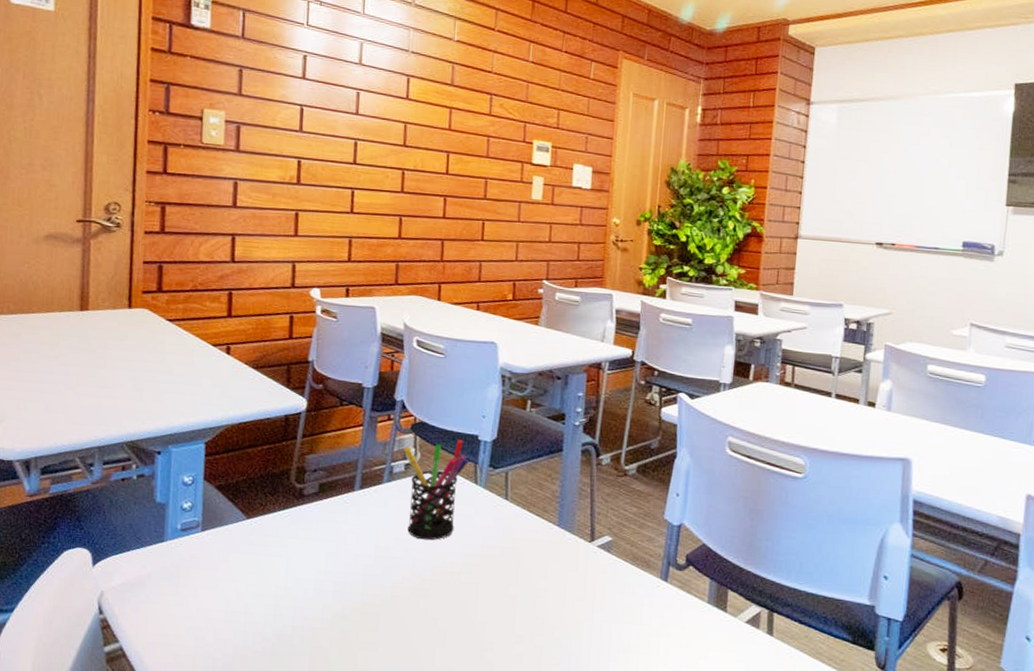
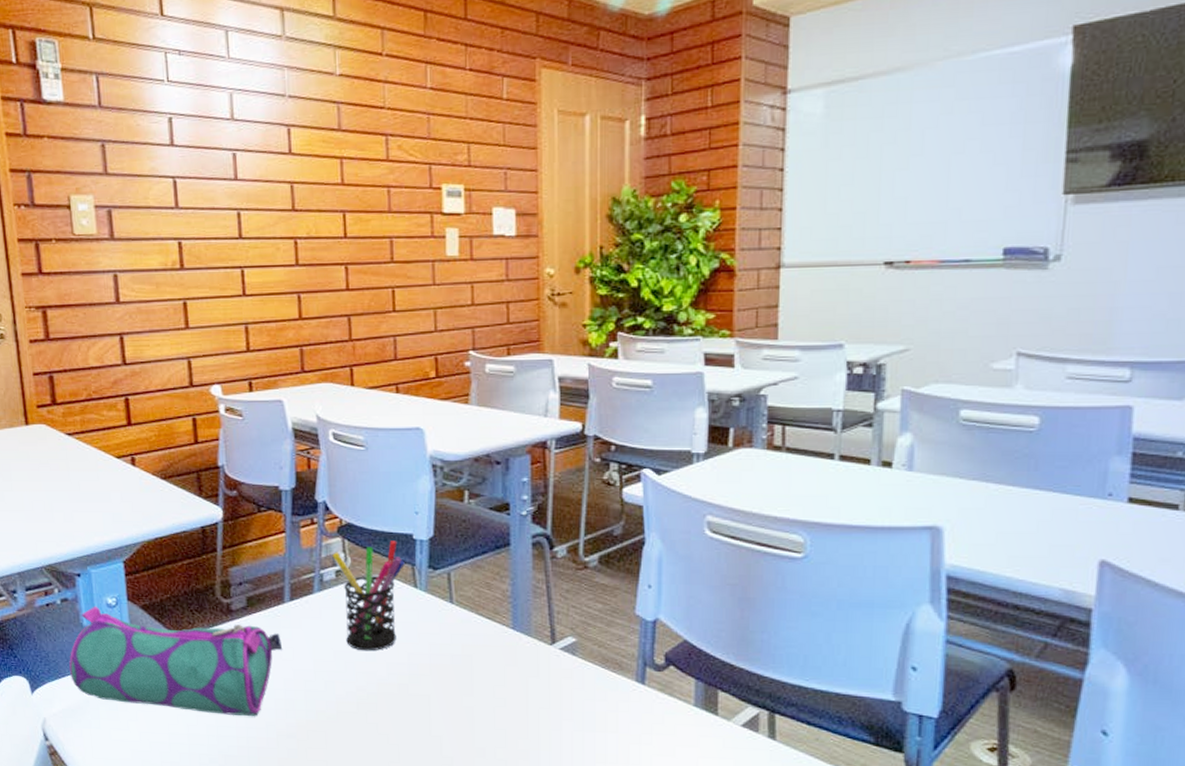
pencil case: none [135,483,348,598] -> present [69,606,283,717]

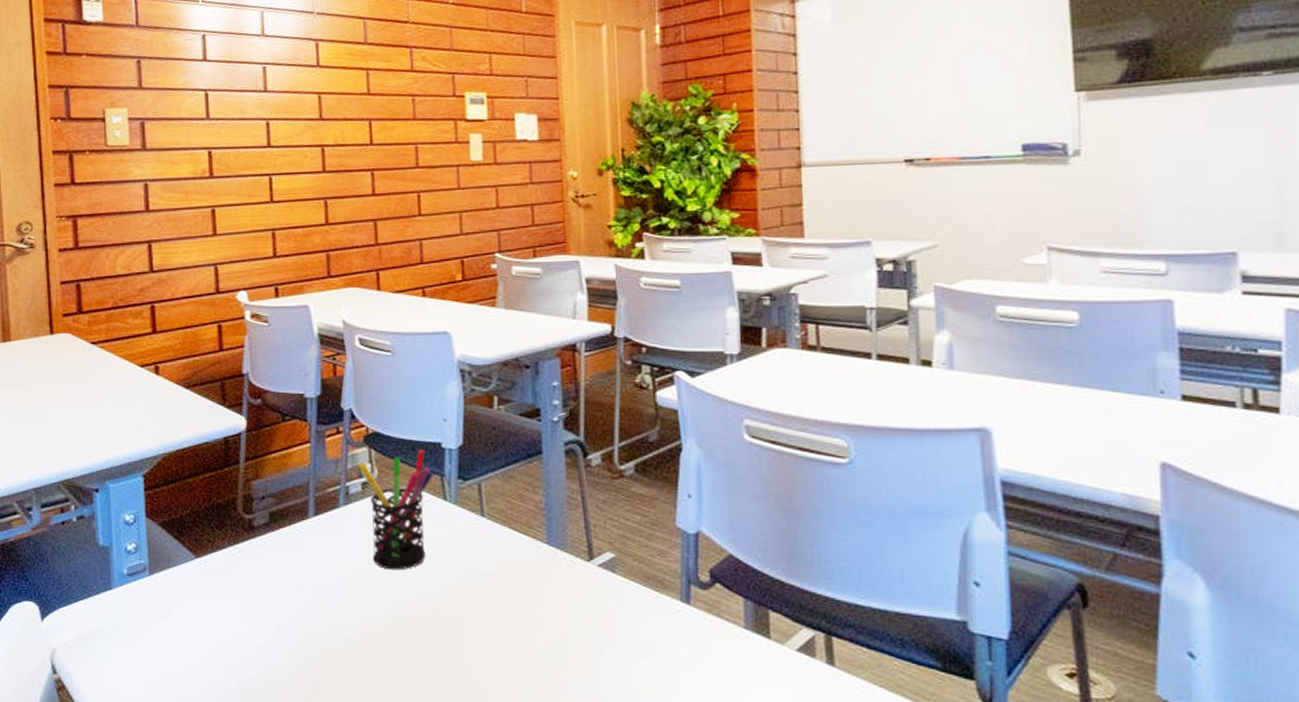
pencil case: present [69,606,283,717] -> none [82,523,307,645]

